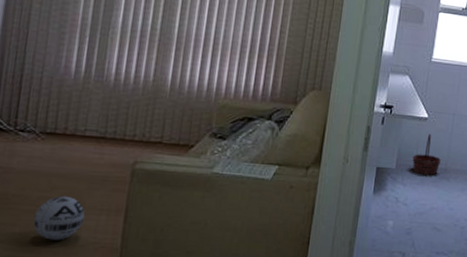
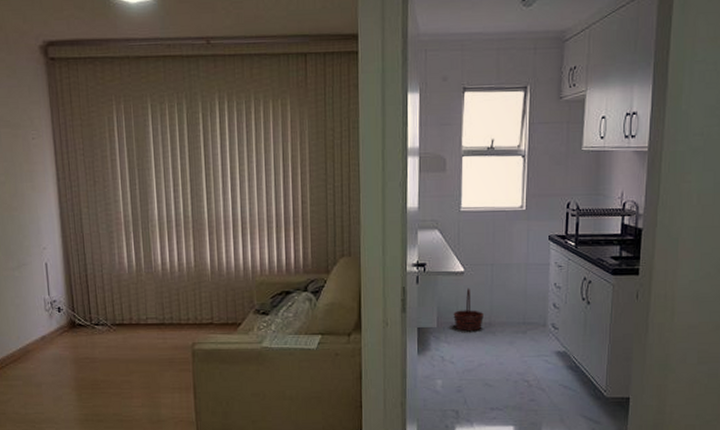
ball: present [33,195,85,240] -> none [121,378,161,417]

